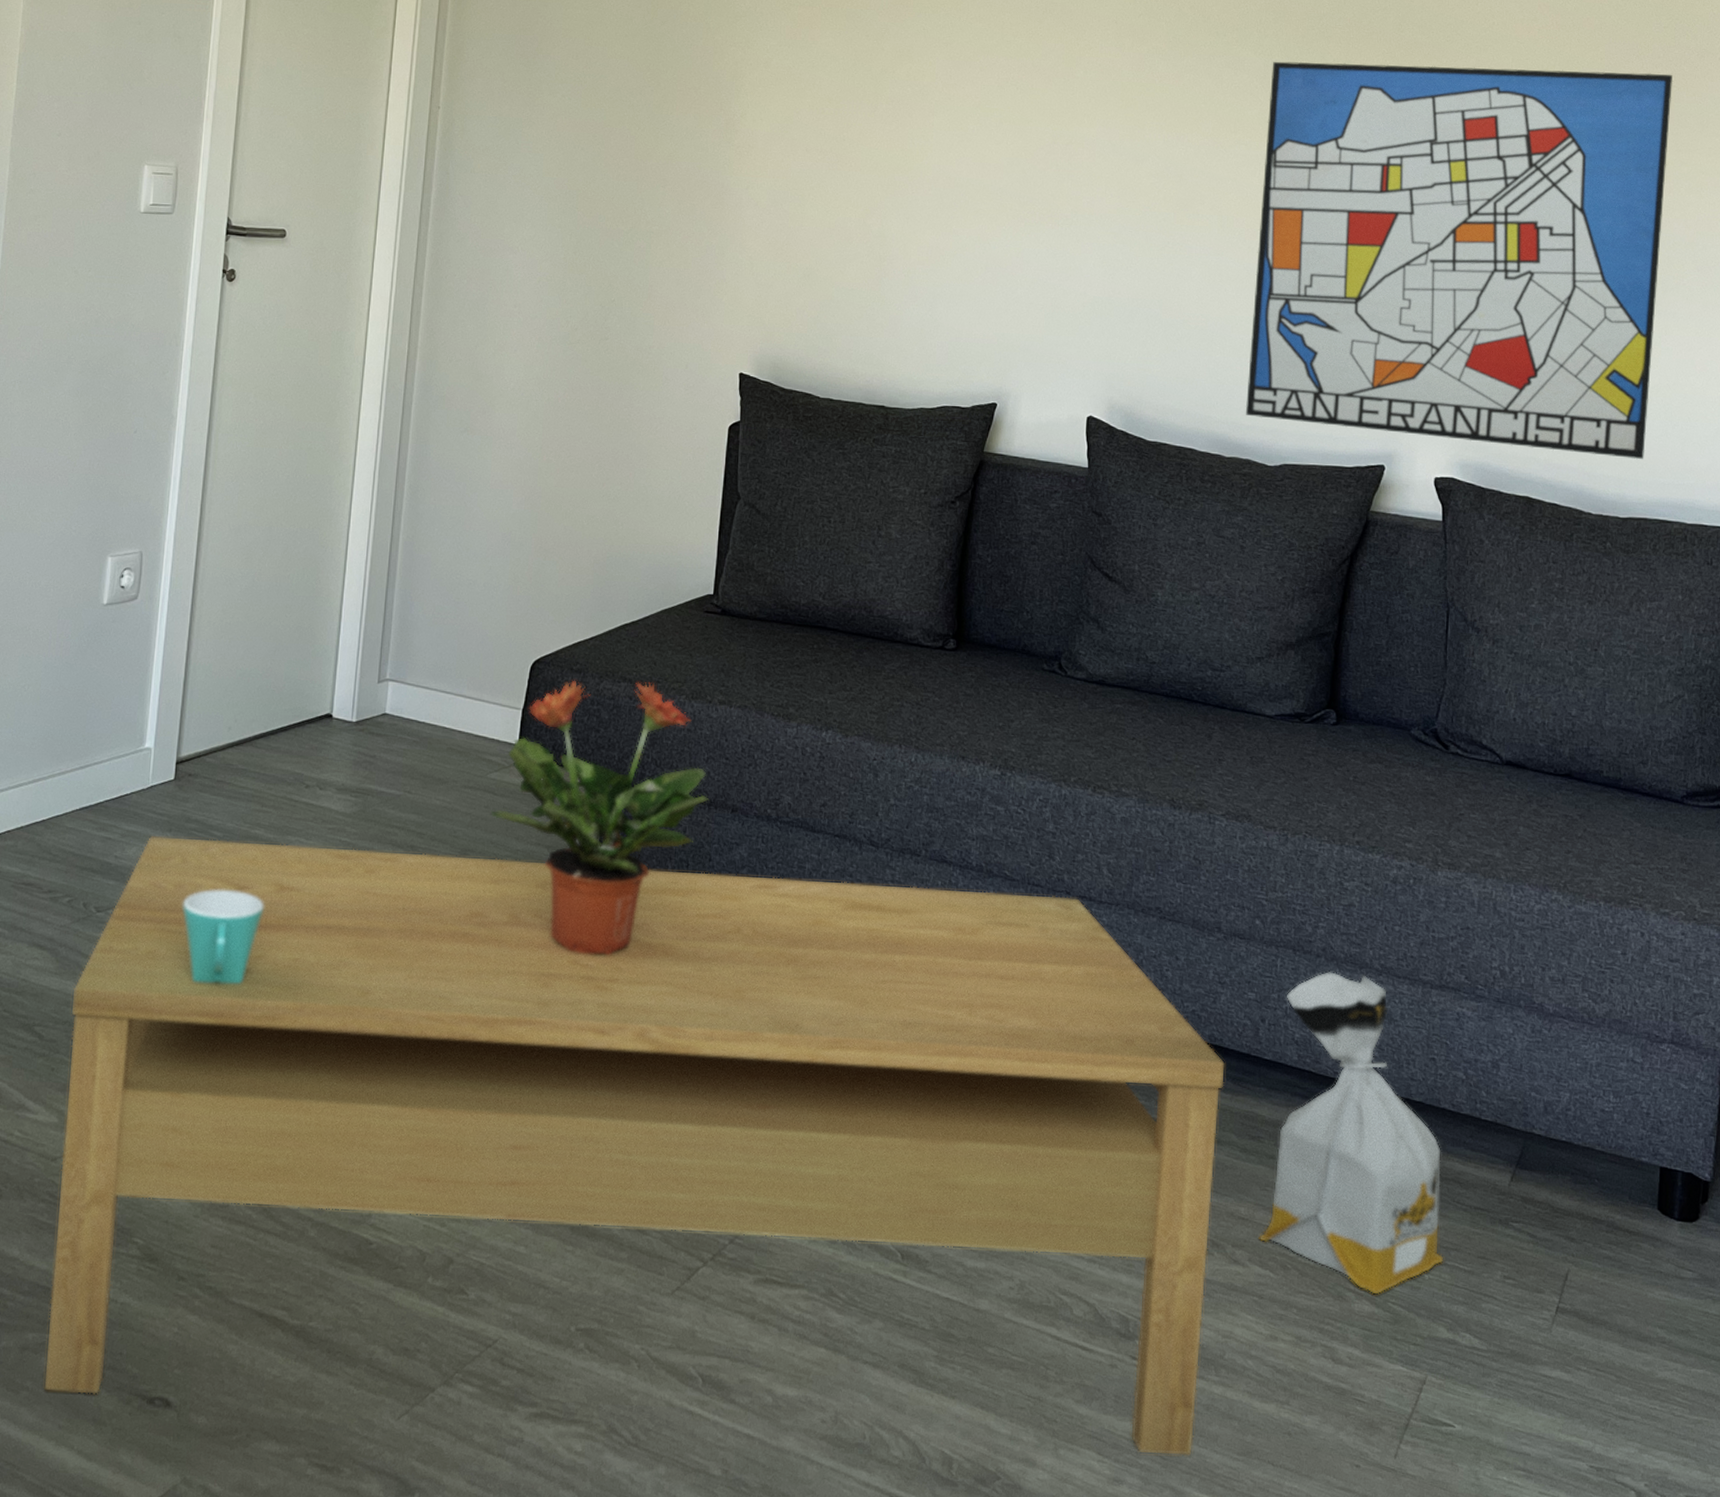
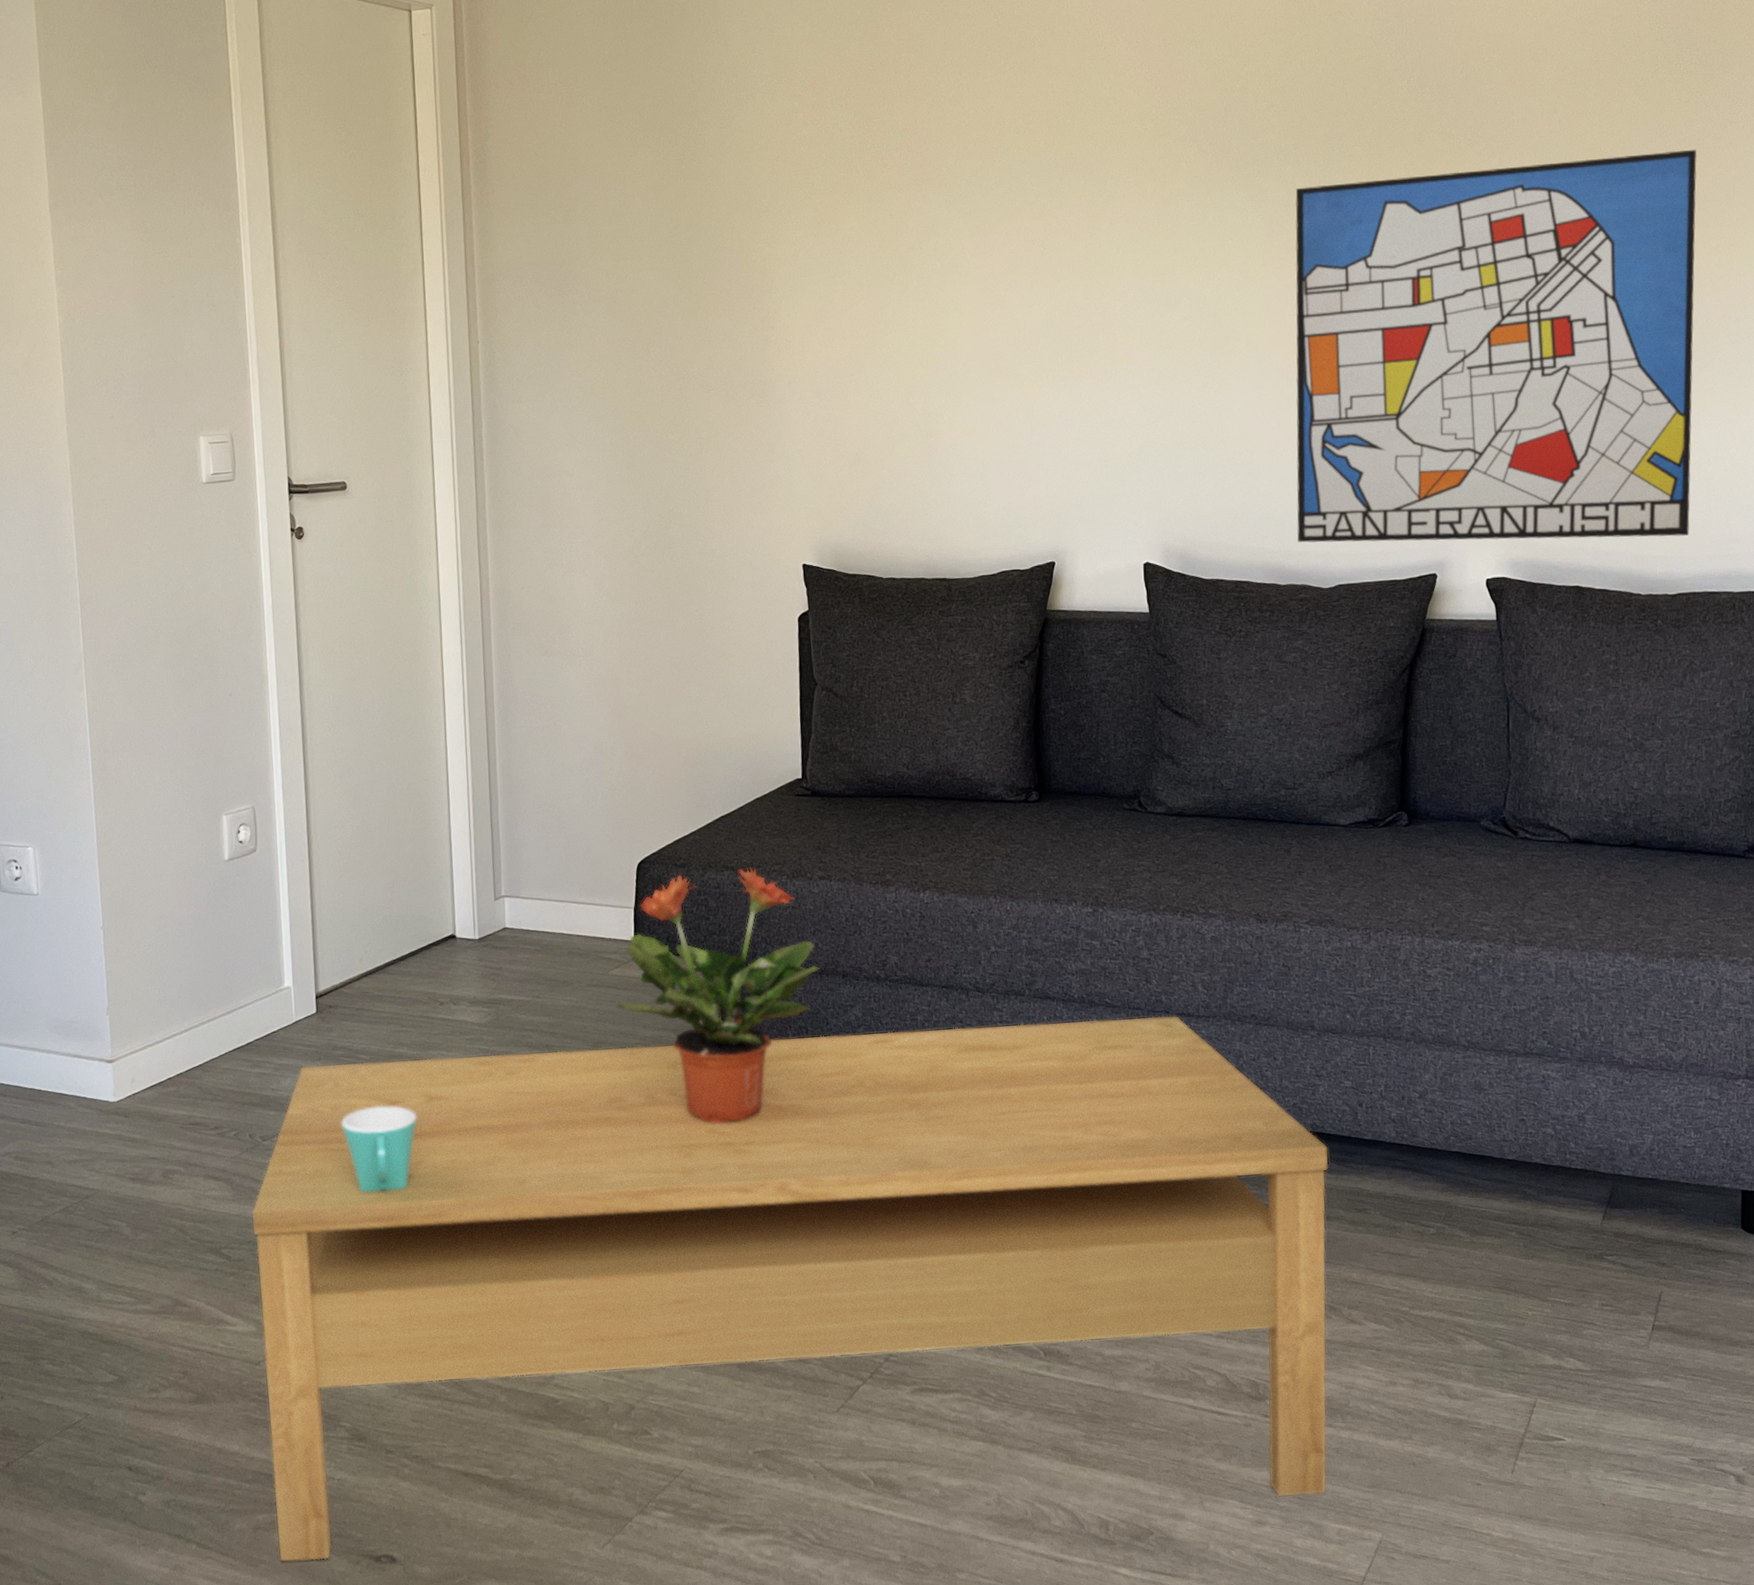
bag: present [1259,972,1444,1295] -> none [1372,1052,1545,1335]

